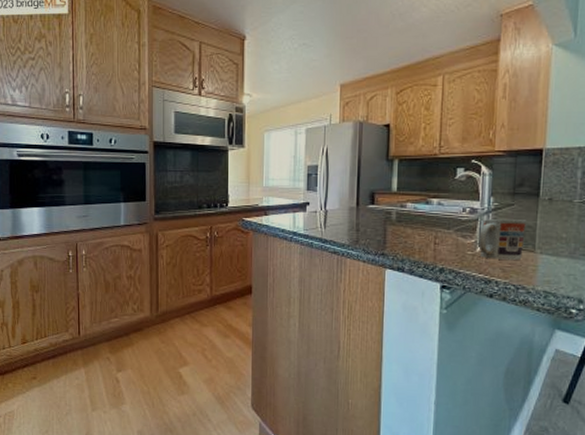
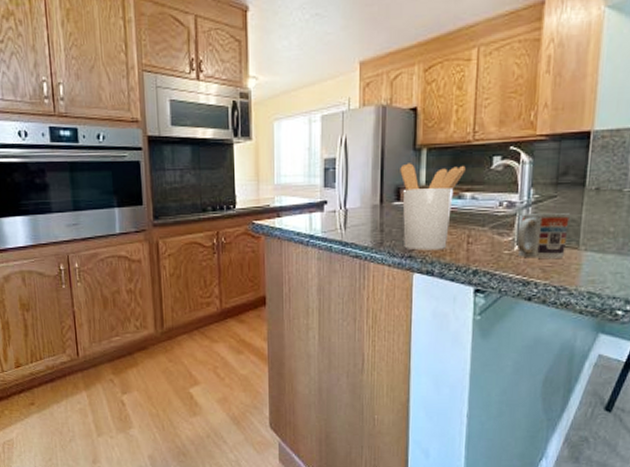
utensil holder: none [374,172,433,249] -> present [400,163,466,251]

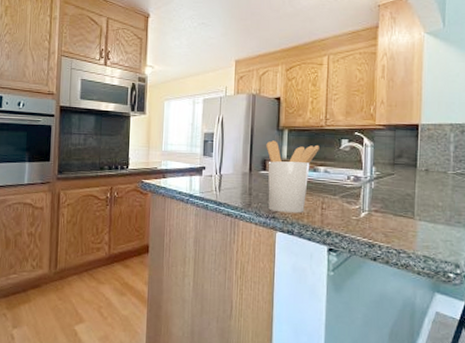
cup: present [516,213,570,258] -> none [362,187,405,226]

